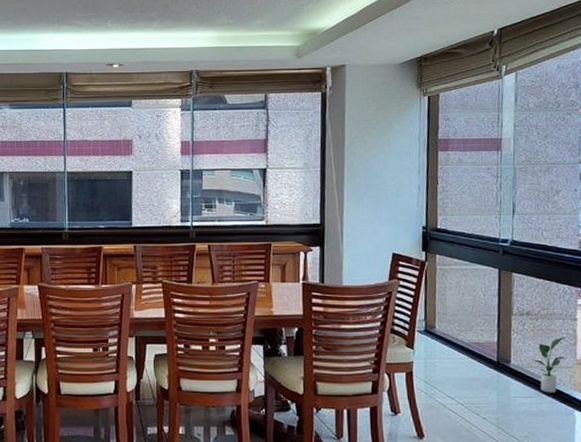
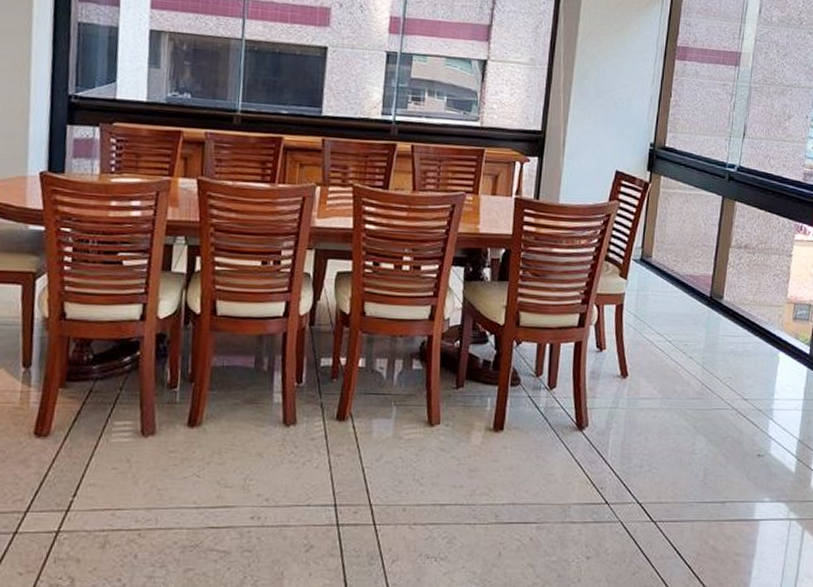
potted plant: present [532,337,567,393] -> none [744,274,779,333]

